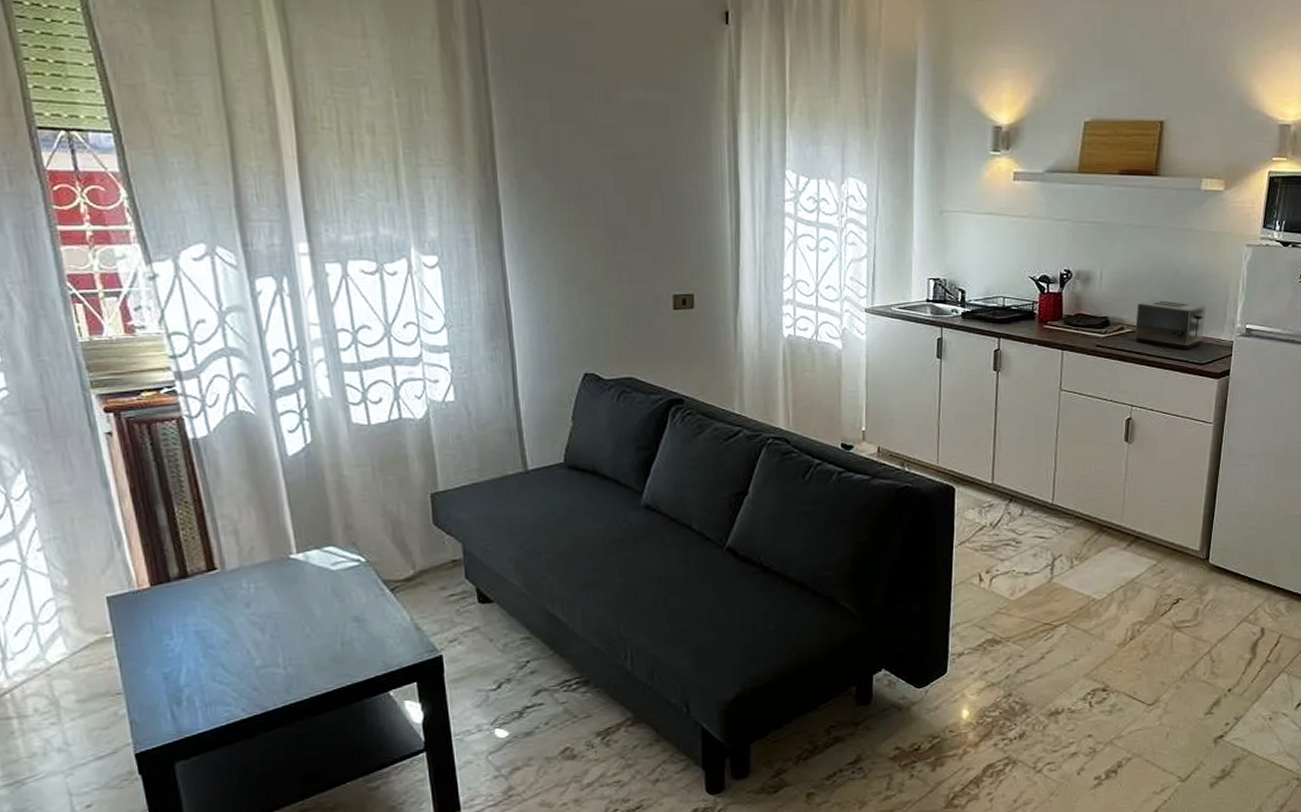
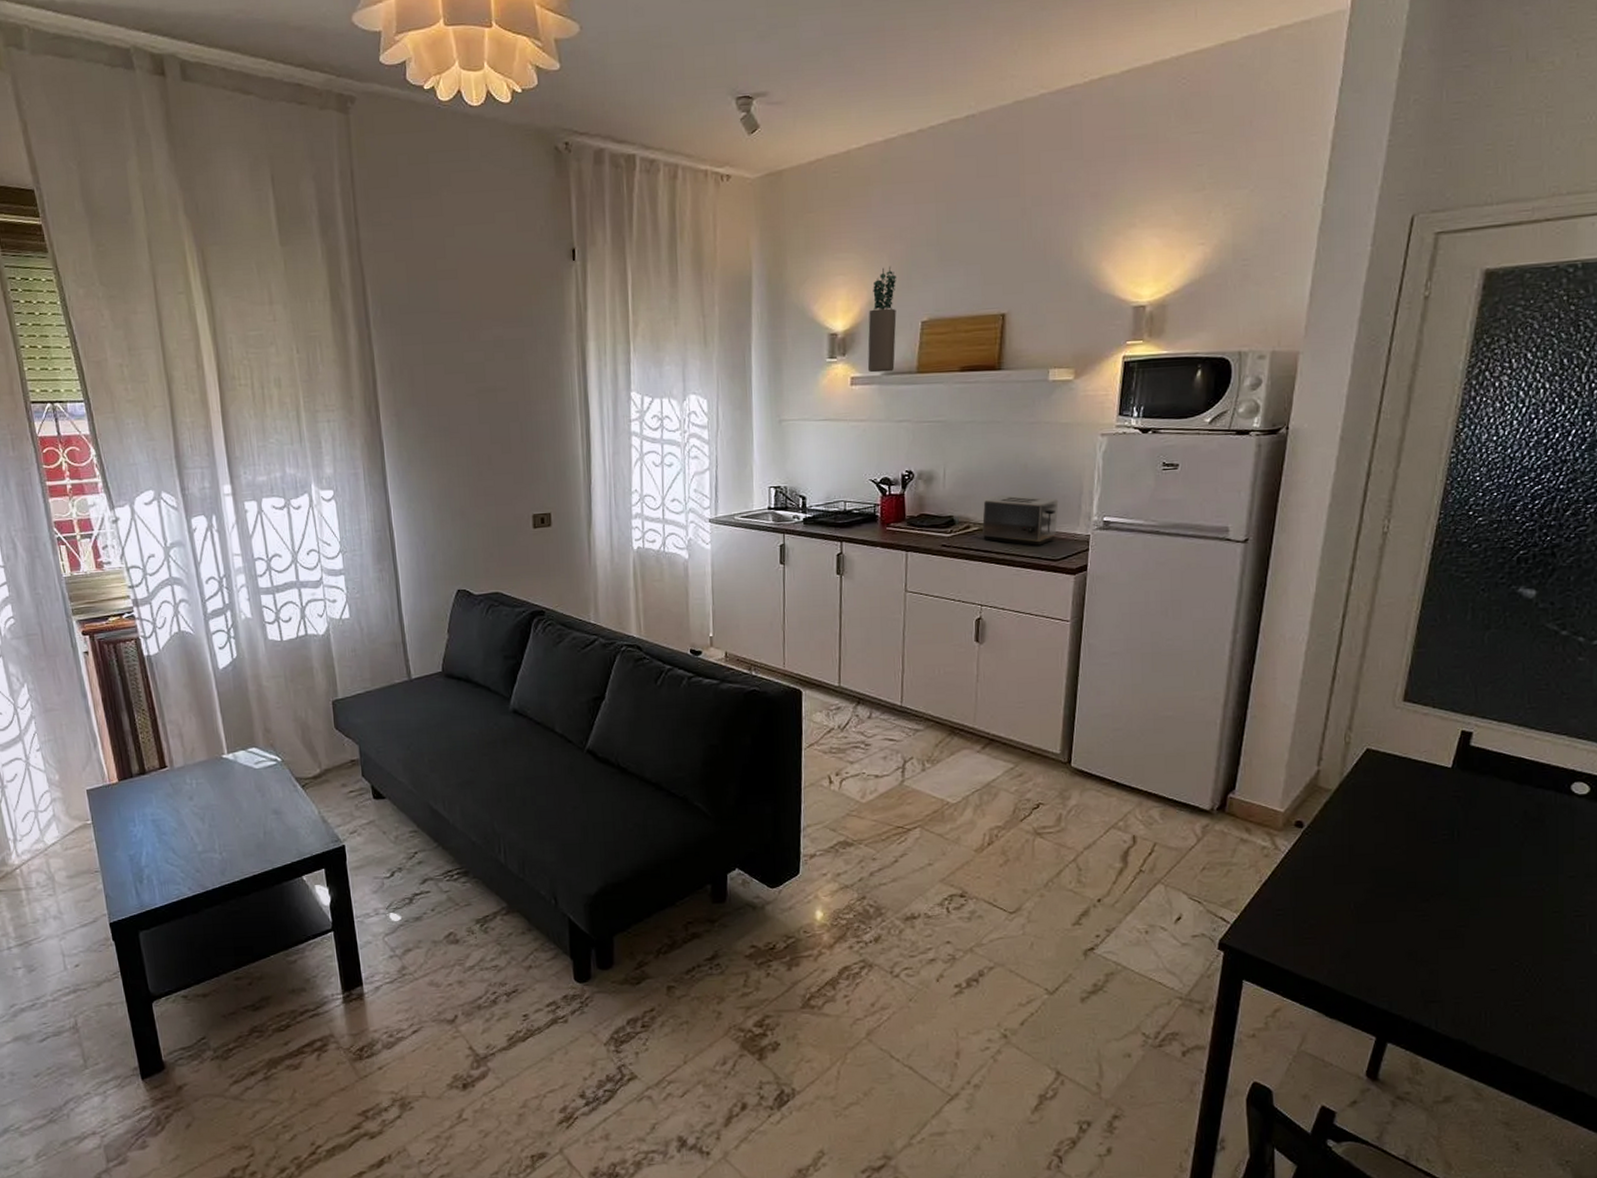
vase: none [1030,63,1061,170] -> present [867,265,897,373]

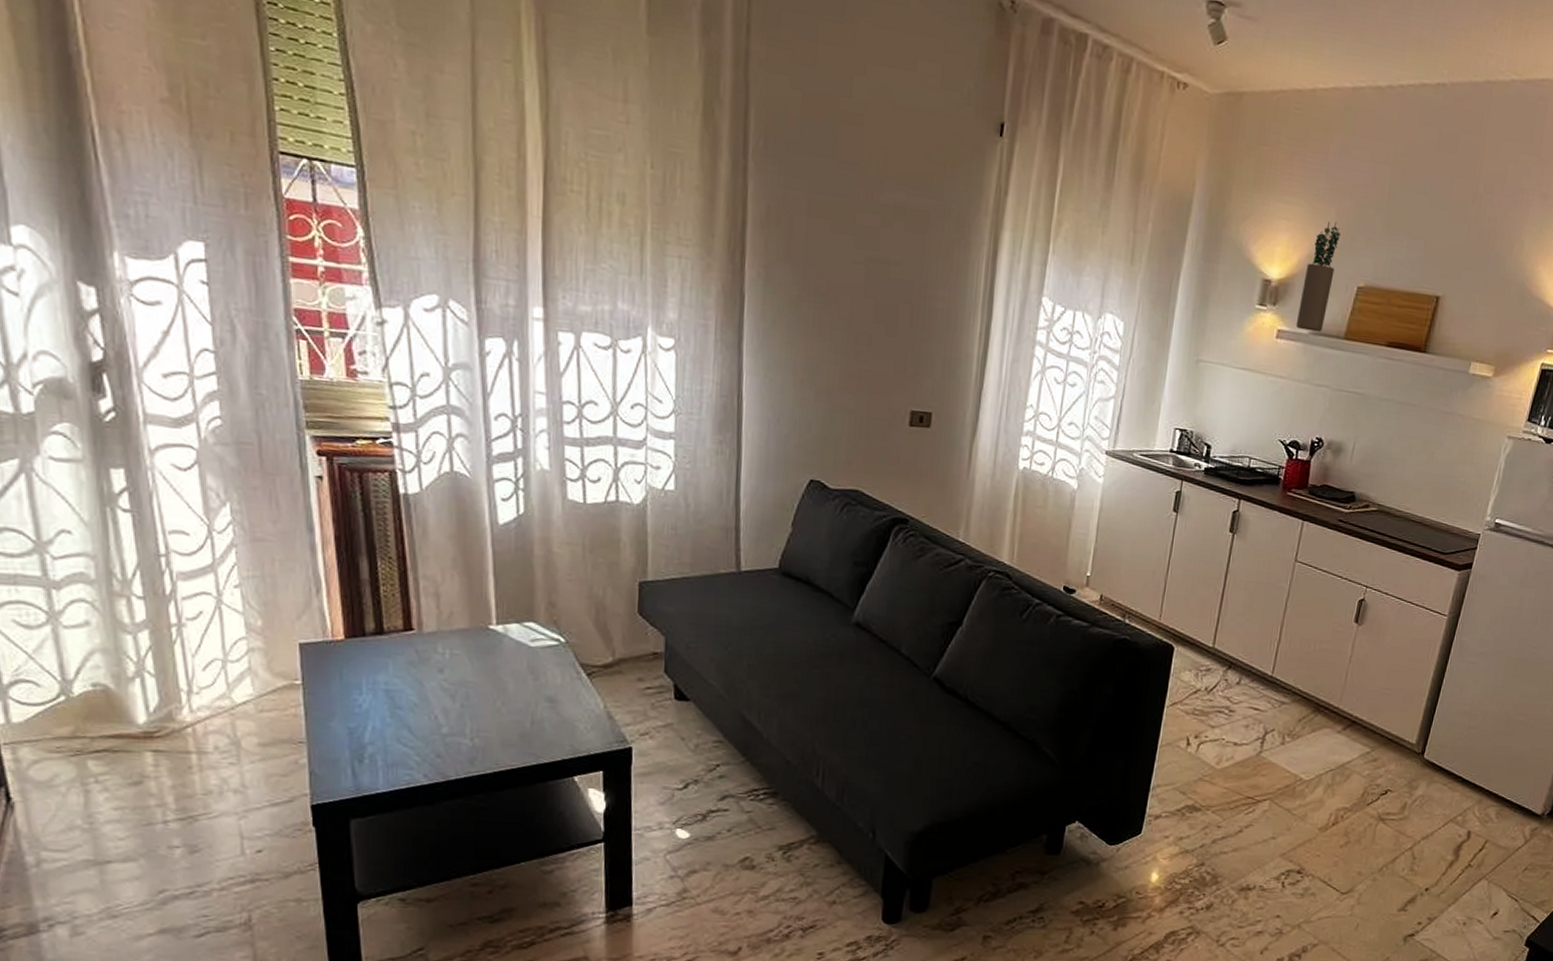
toaster: present [982,495,1059,546] -> none [1379,480,1458,537]

